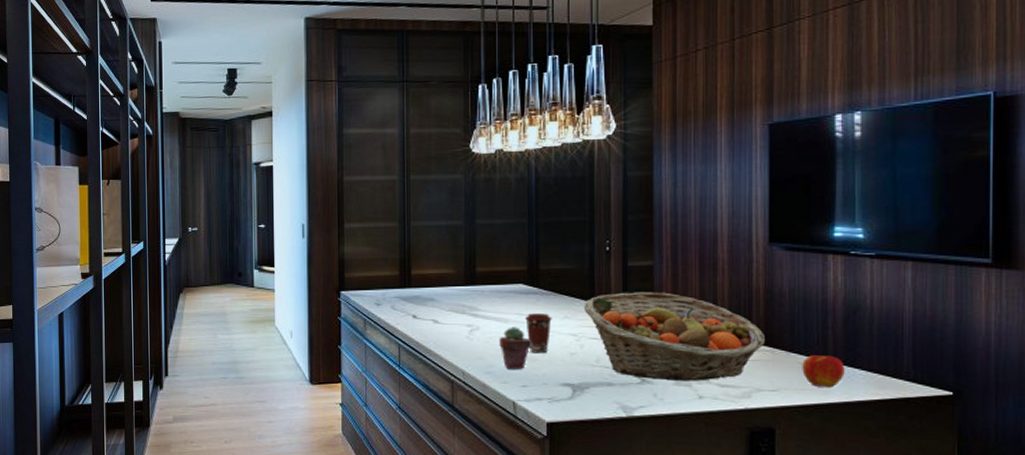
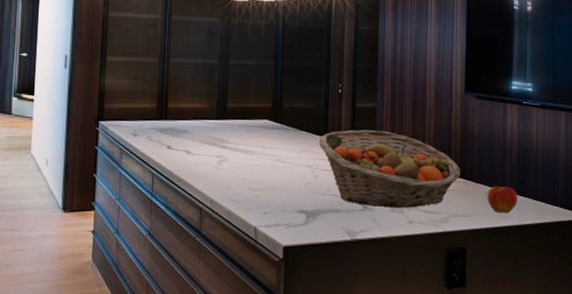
potted succulent: present [499,327,532,369] -> none [245,158,274,198]
coffee cup: present [525,313,552,354] -> none [269,146,292,183]

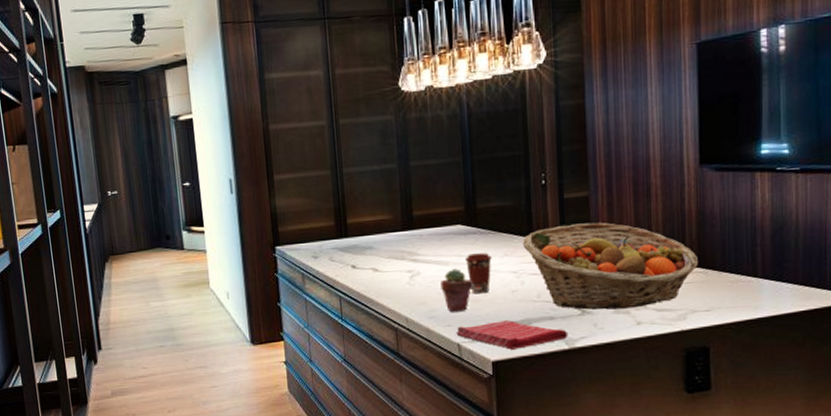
potted succulent: none [245,158,274,198] -> present [440,268,474,312]
dish towel: none [254,209,351,237] -> present [456,320,568,350]
coffee cup: none [269,146,292,183] -> present [465,253,492,294]
apple: present [487,186,518,214] -> none [733,272,773,304]

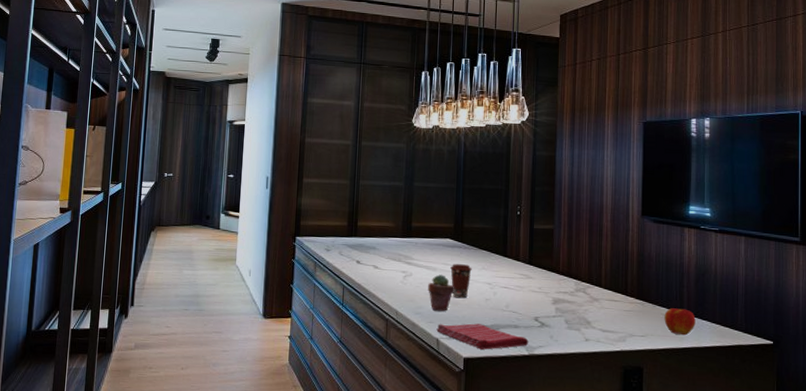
fruit basket: present [522,222,698,310] -> none [497,250,637,327]
apple: none [733,272,773,304] -> present [664,308,696,336]

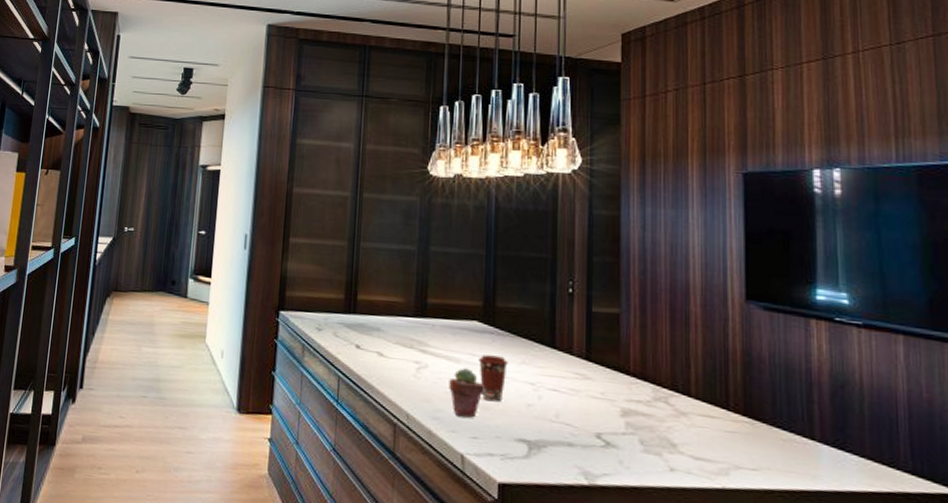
dish towel: present [436,323,529,350] -> none [460,434,589,474]
apple: present [664,308,696,336] -> none [786,432,834,473]

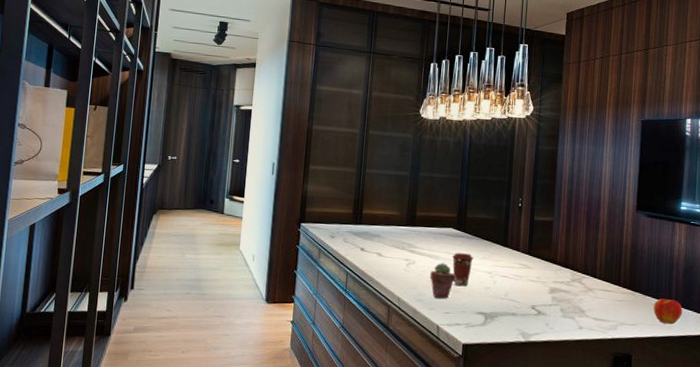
apple: none [786,432,834,473] -> present [653,299,683,325]

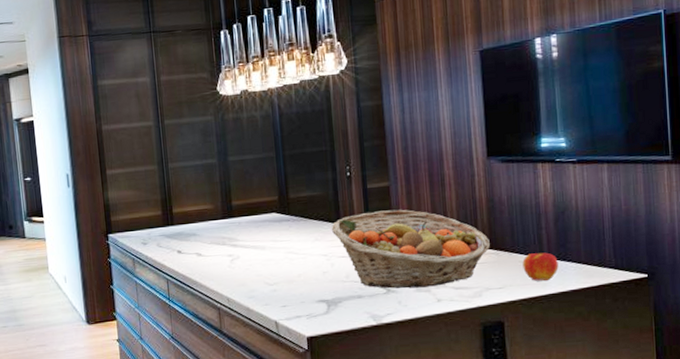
potted succulent: present [430,263,457,299] -> none [258,252,288,292]
coffee cup: present [452,253,473,287] -> none [280,238,304,276]
fruit basket: none [498,241,629,315] -> present [331,209,490,289]

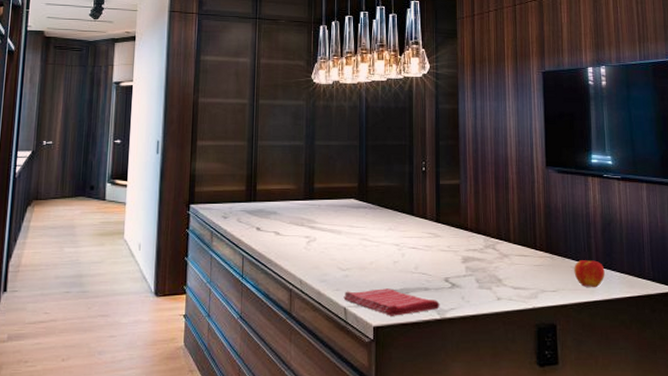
dish towel: none [273,299,376,326] -> present [343,288,440,316]
fruit basket: present [331,209,490,289] -> none [404,207,546,285]

